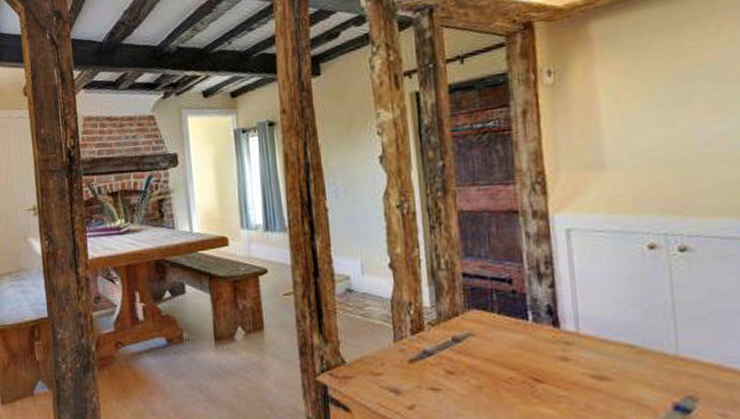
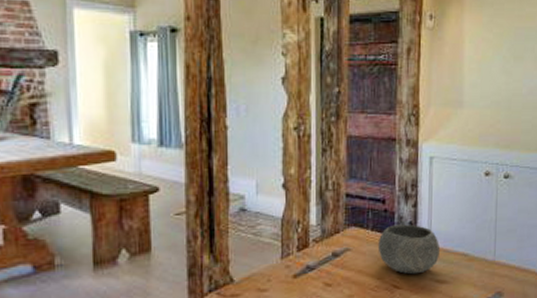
bowl: none [507,307,594,367] -> present [377,224,441,275]

